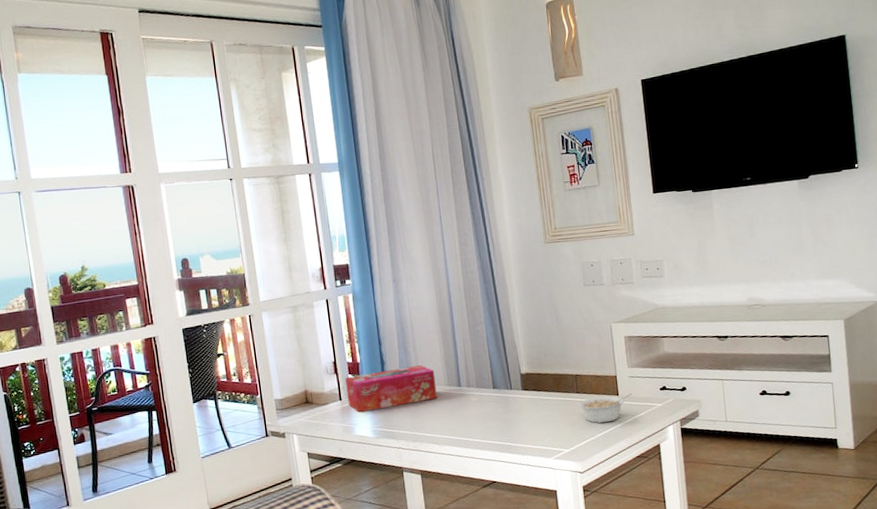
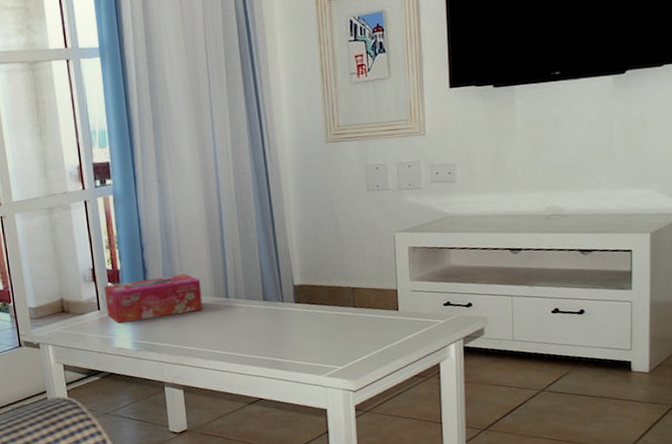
legume: present [578,393,633,424] -> none [354,308,414,340]

